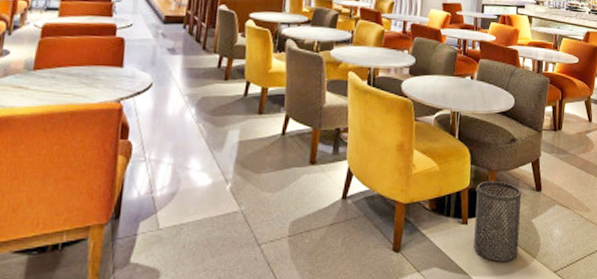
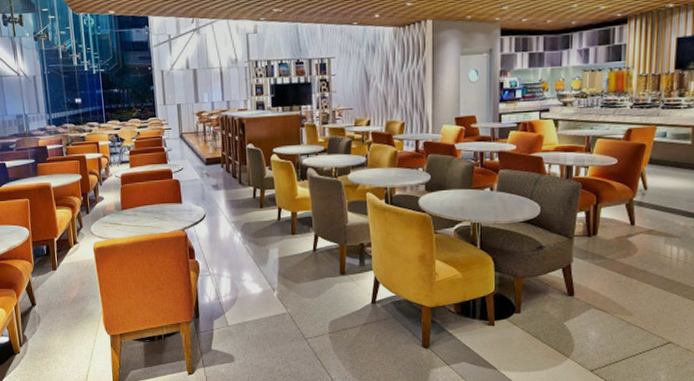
trash can: present [474,180,522,262] -> none [501,286,552,359]

